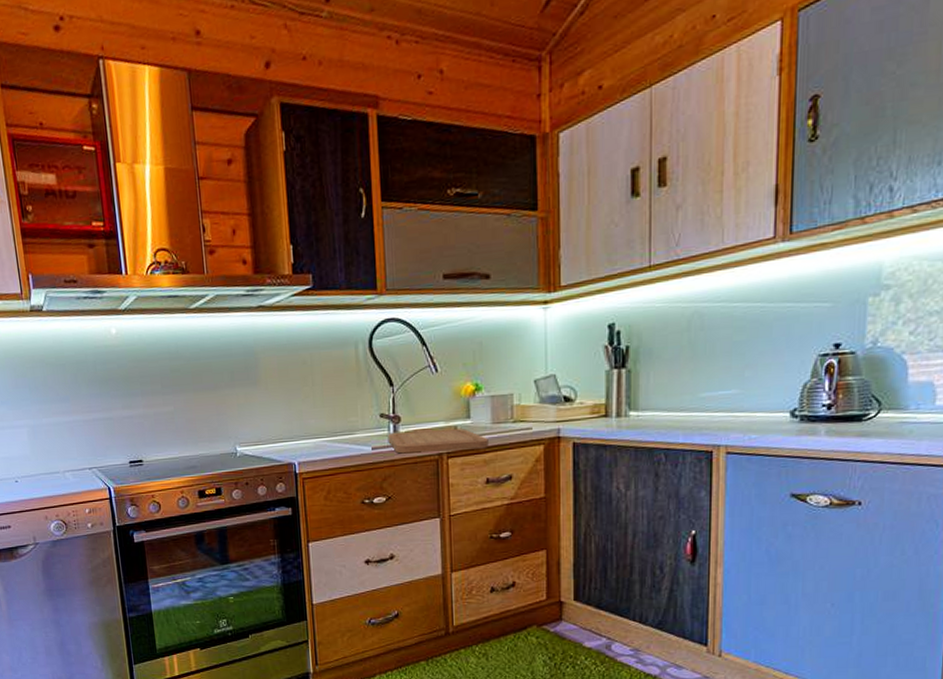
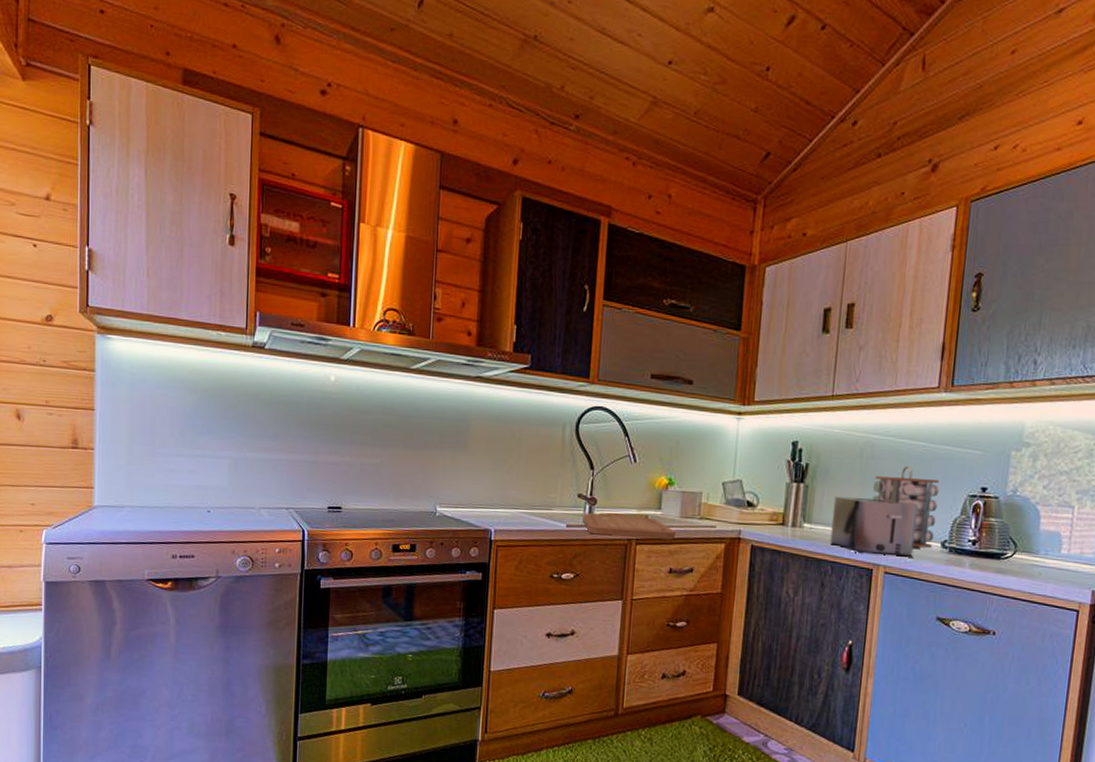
toaster: none [661,372,760,437] -> present [830,496,918,557]
spice rack: none [706,332,784,422] -> present [873,466,940,548]

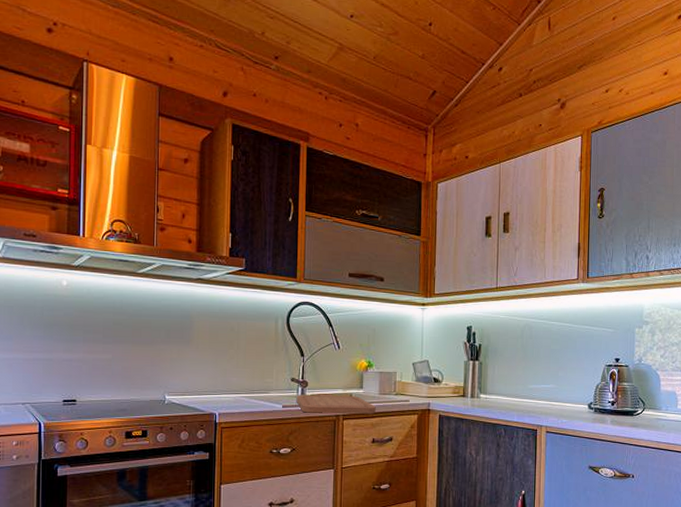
toaster: present [830,496,918,557] -> none [502,370,568,418]
spice rack: present [873,466,940,548] -> none [533,343,584,410]

